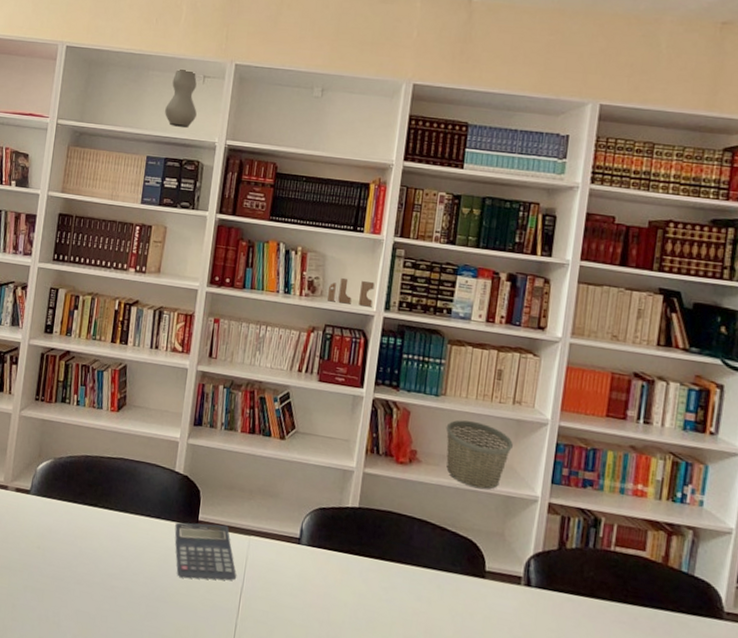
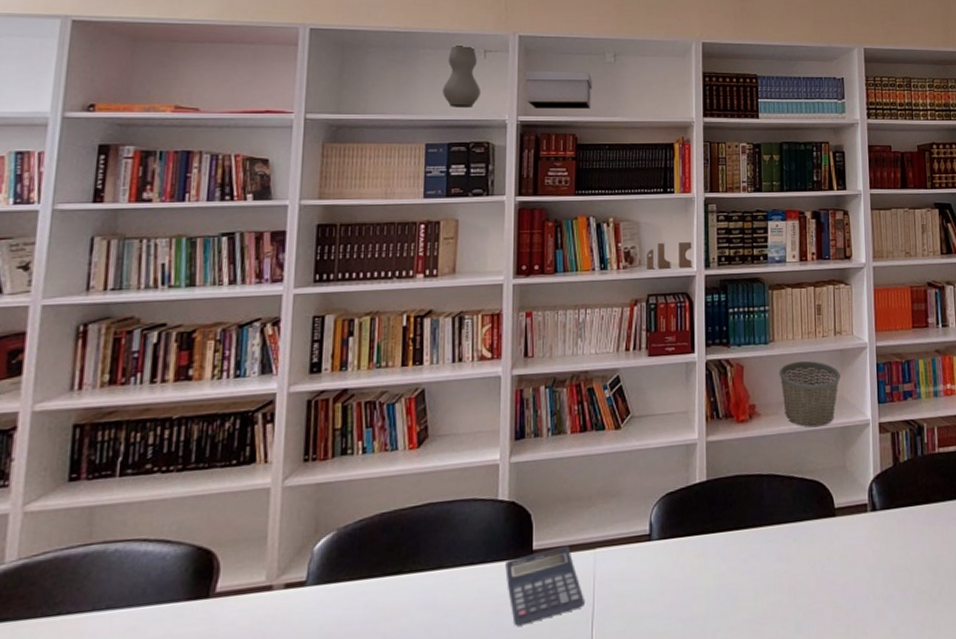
decorative box: none [236,98,298,141] -> present [526,70,593,110]

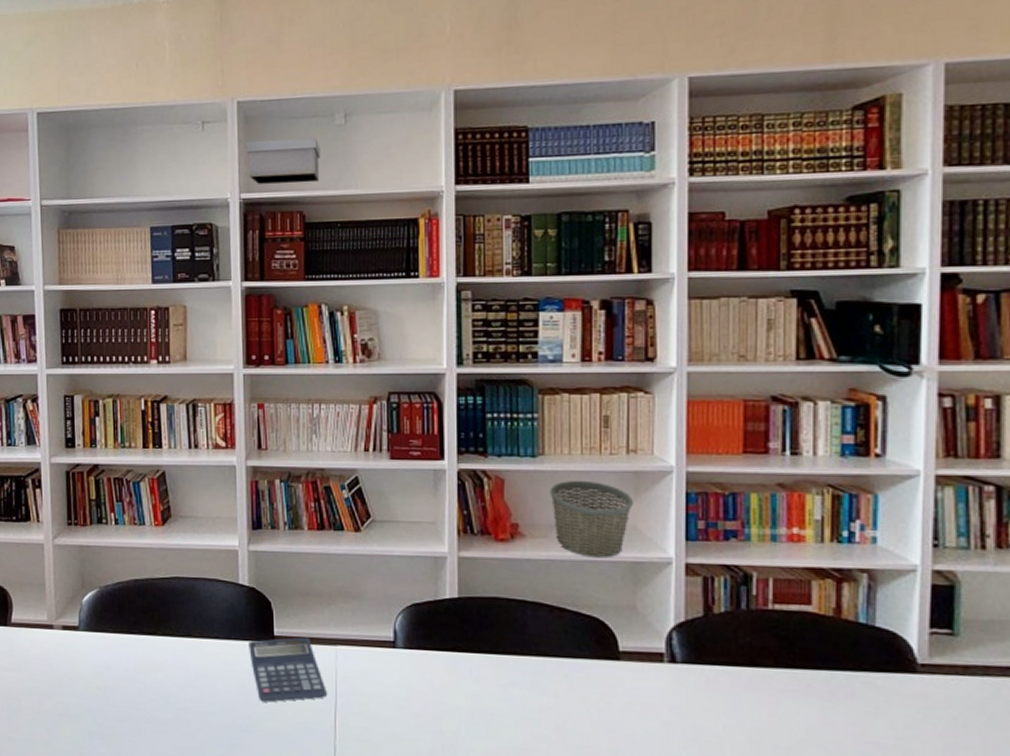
vase: present [441,46,480,109] -> none [162,117,201,188]
bookend: present [647,241,692,270] -> none [387,334,441,365]

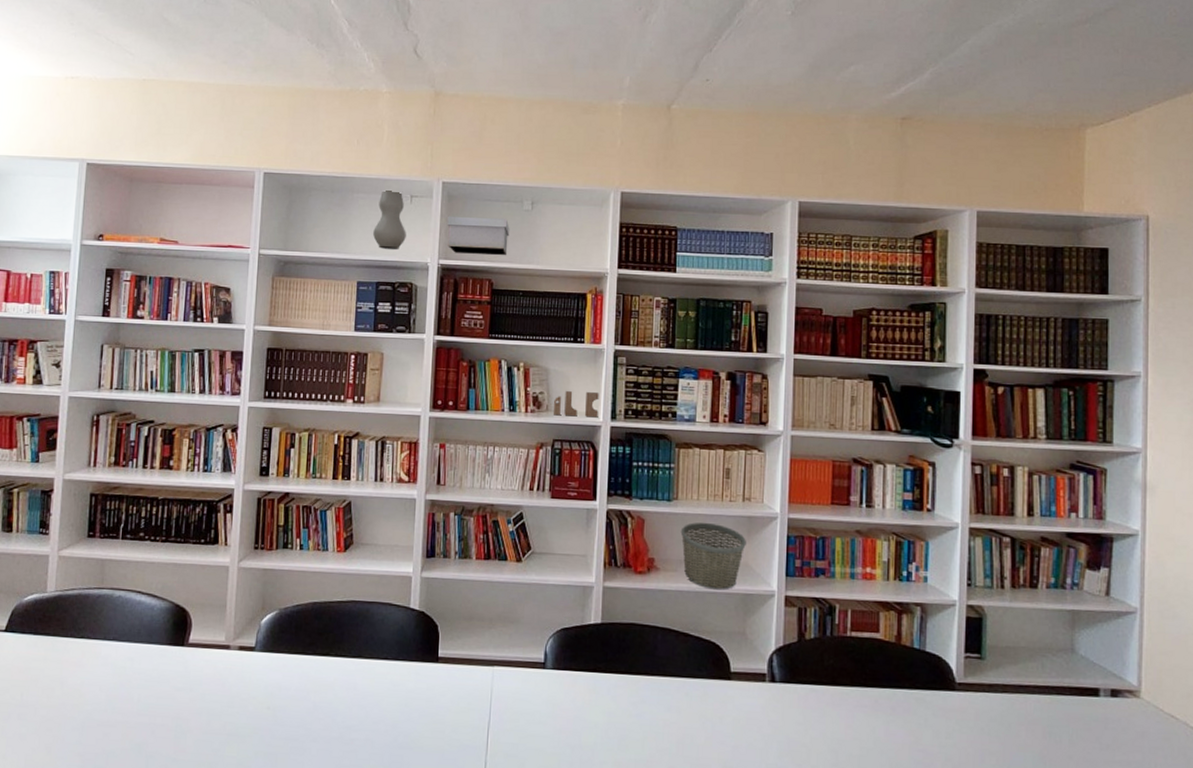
vase: none [162,117,201,188] -> present [372,190,406,251]
calculator: present [248,637,327,702] -> none [414,658,482,720]
bookend: none [387,334,441,365] -> present [554,390,599,418]

